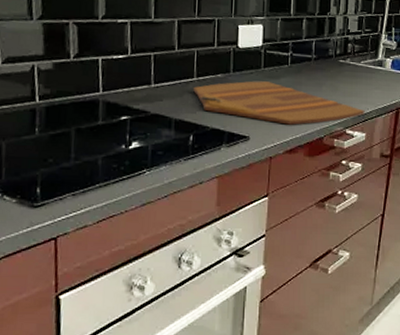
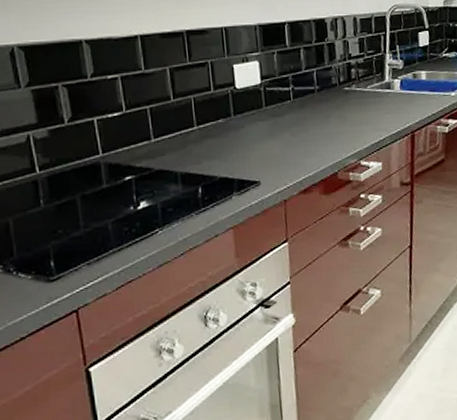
cutting board: present [193,81,365,125] -> none [195,120,379,164]

